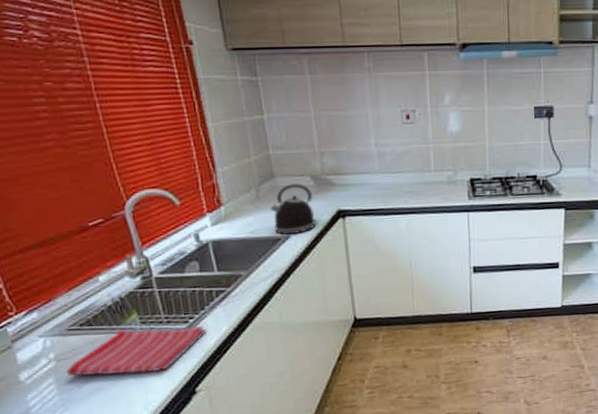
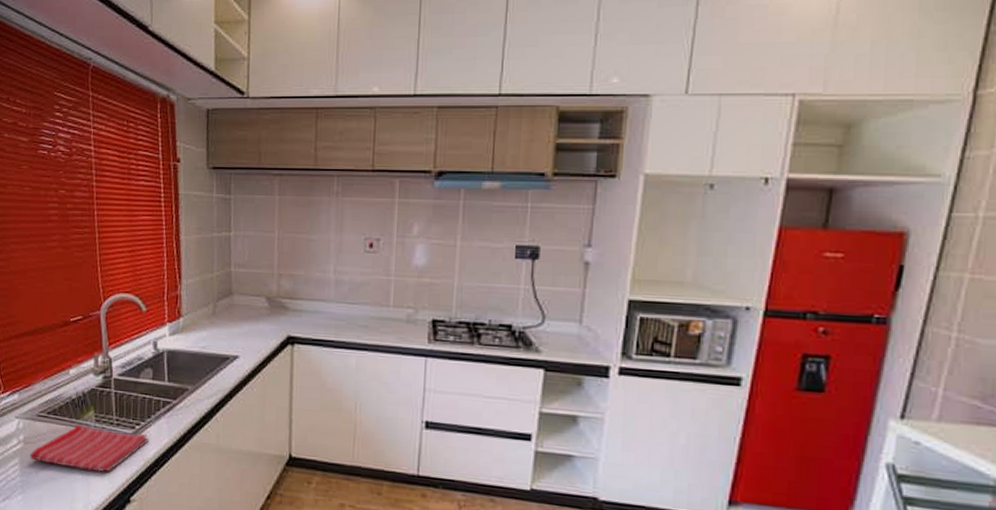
kettle: present [270,183,317,235] -> none [224,303,266,355]

